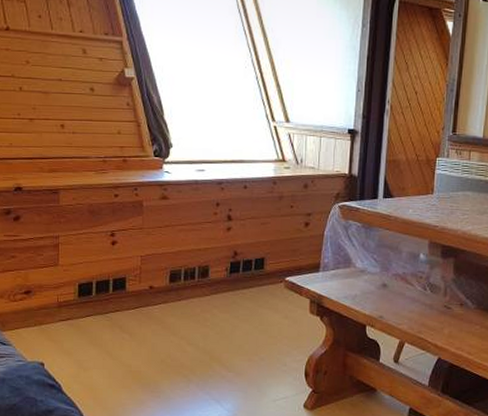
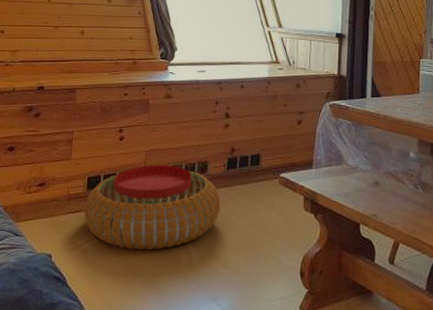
pouf: none [76,269,223,356] -> present [83,164,221,251]

